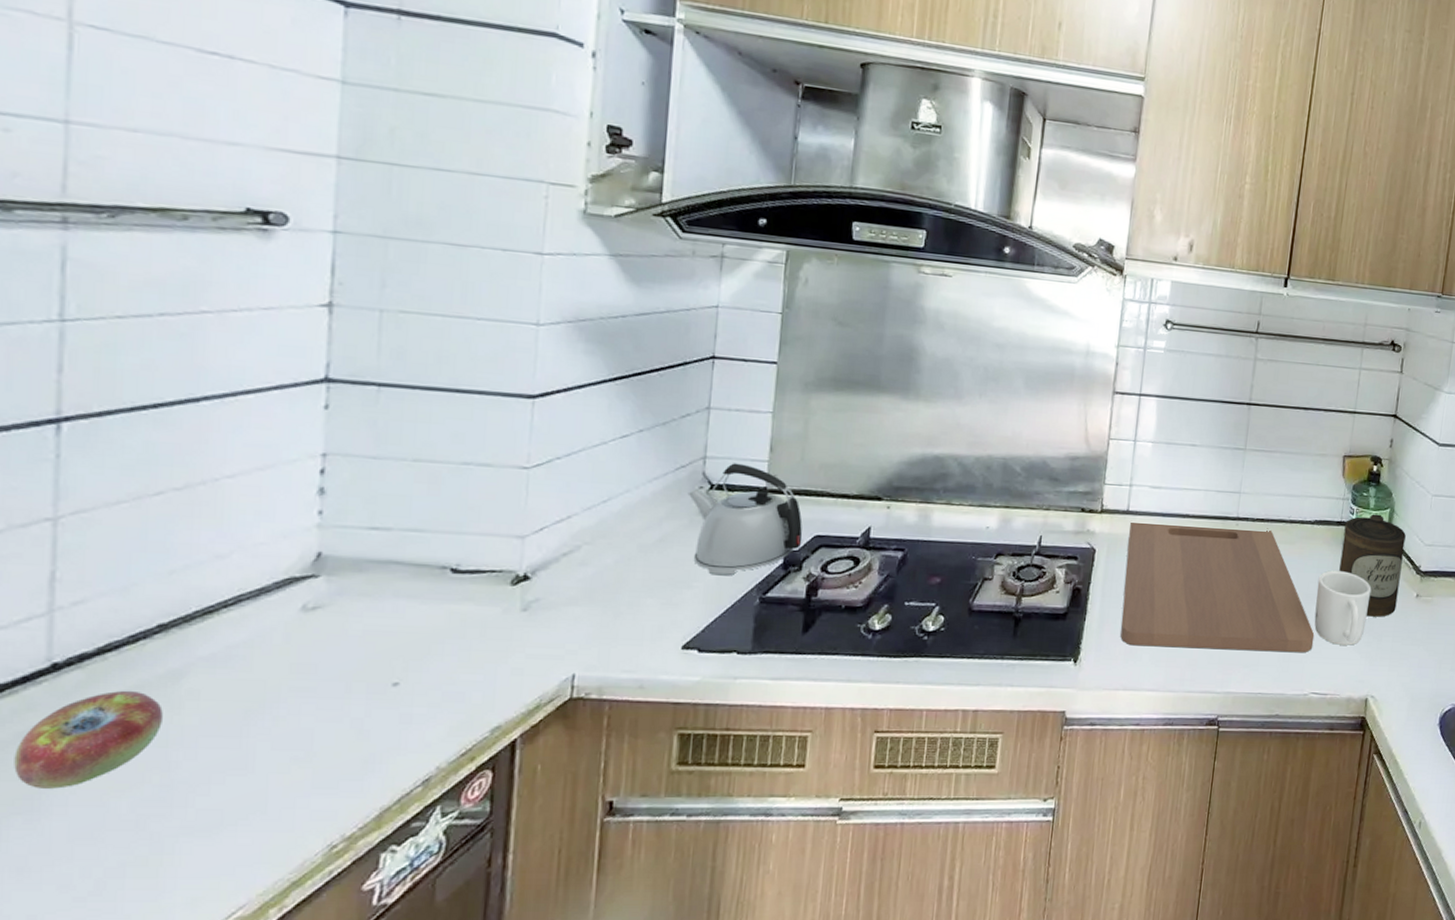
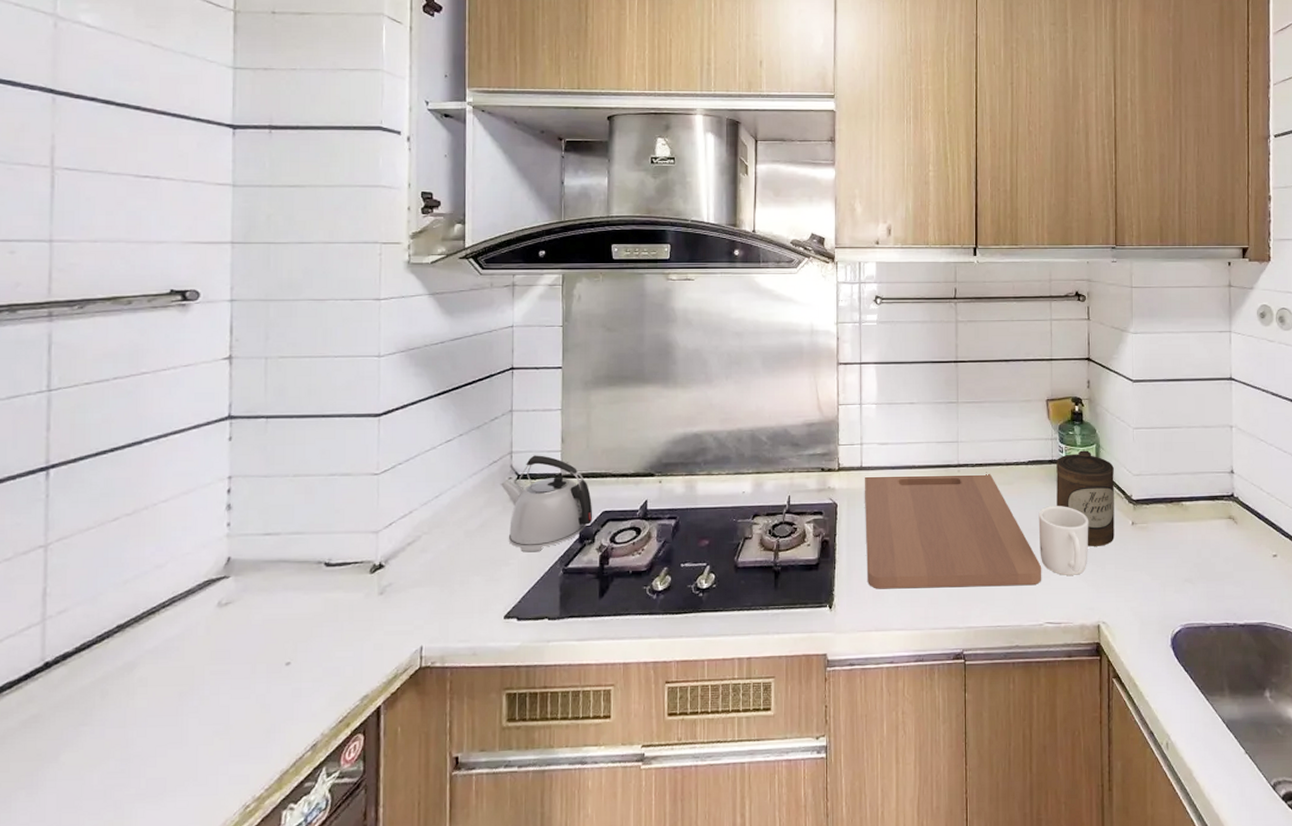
fruit: present [14,690,163,789] -> none [19,681,121,767]

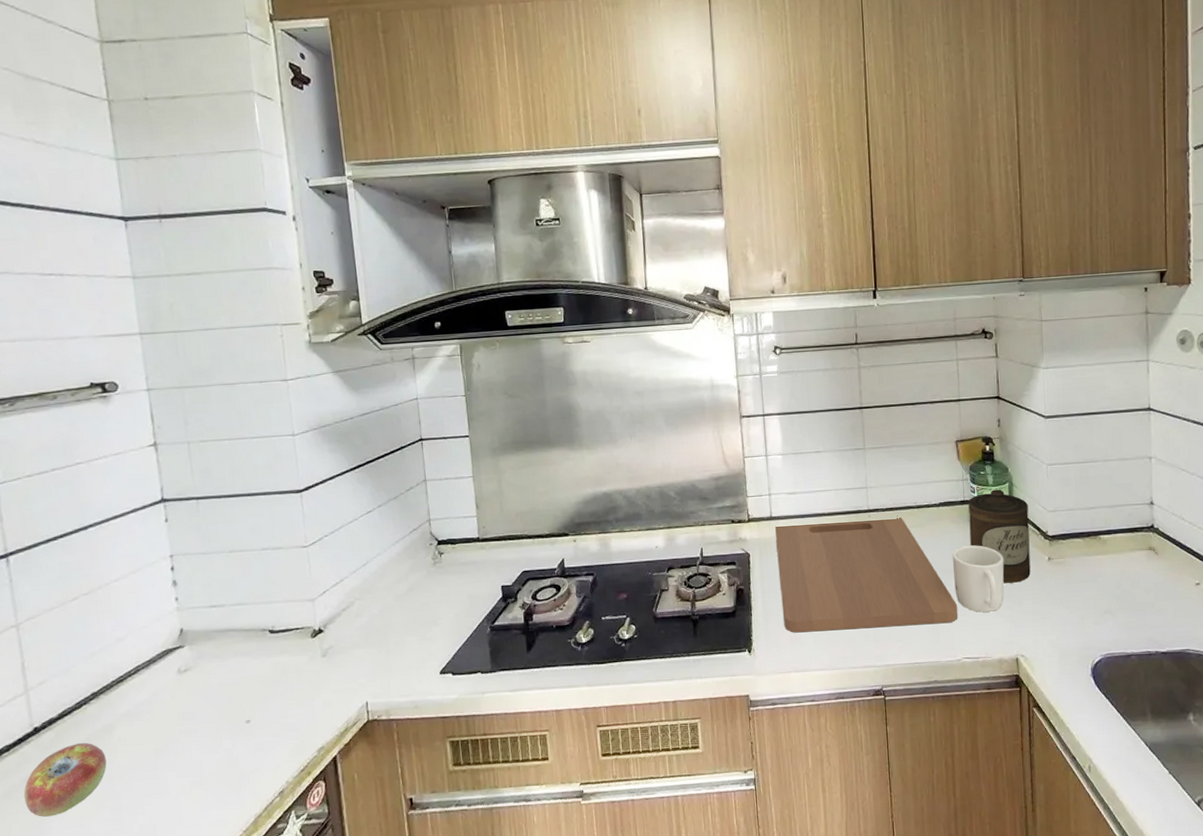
fruit: none [19,681,121,767] -> present [23,742,107,817]
kettle: present [500,455,593,552] -> none [422,521,514,613]

